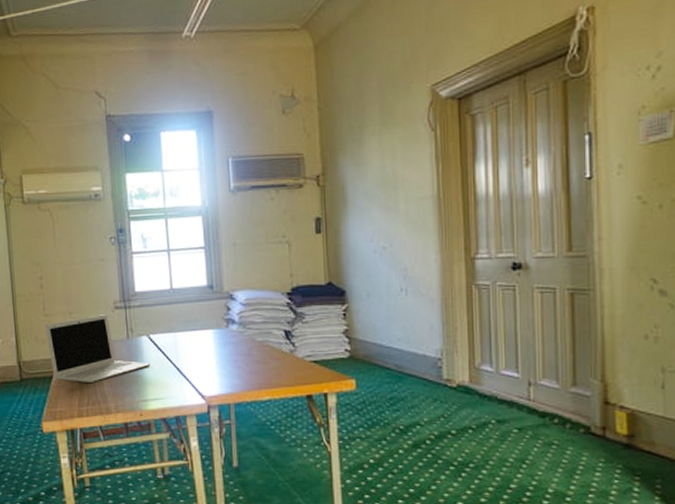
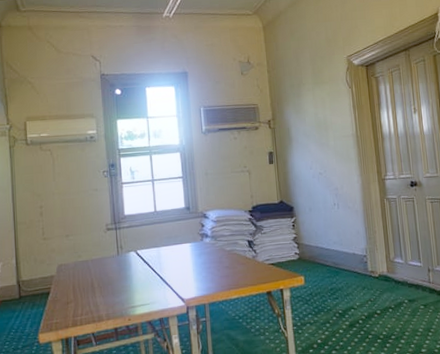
laptop: present [45,314,151,384] -> none [44,235,138,296]

